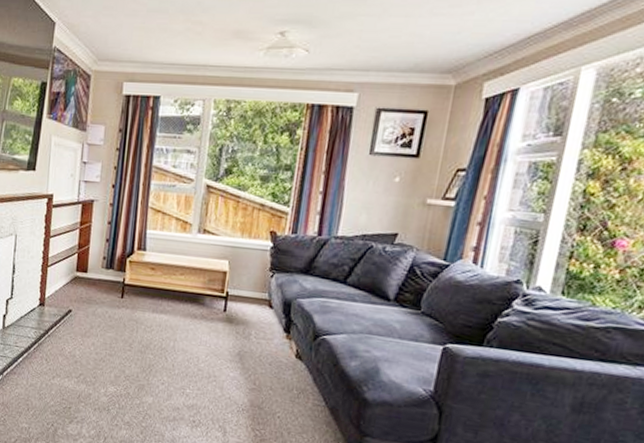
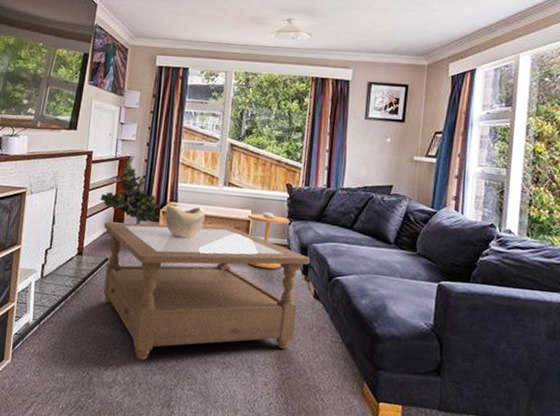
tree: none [62,200,129,275] -> present [100,157,162,225]
coffee table: none [67,271,293,415] -> present [103,221,310,361]
decorative bowl: none [132,253,178,291] -> present [165,204,206,239]
side table: none [223,263,272,325] -> present [247,212,290,269]

